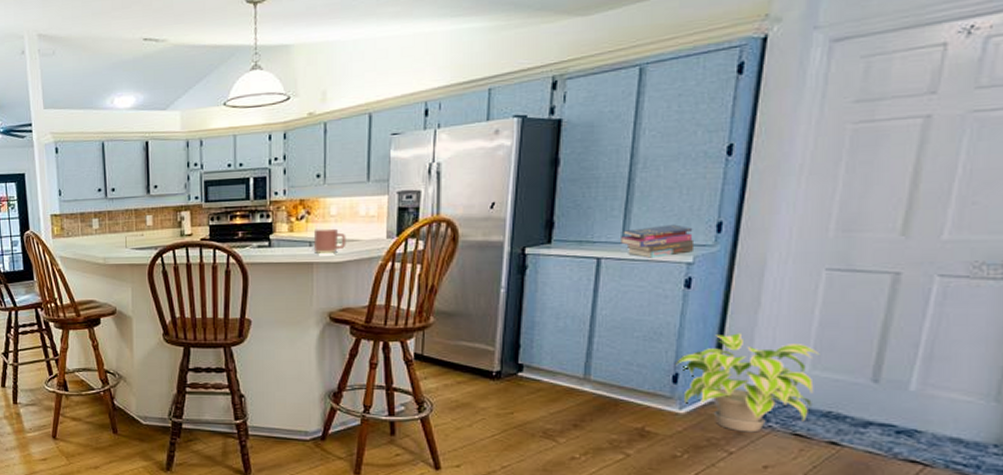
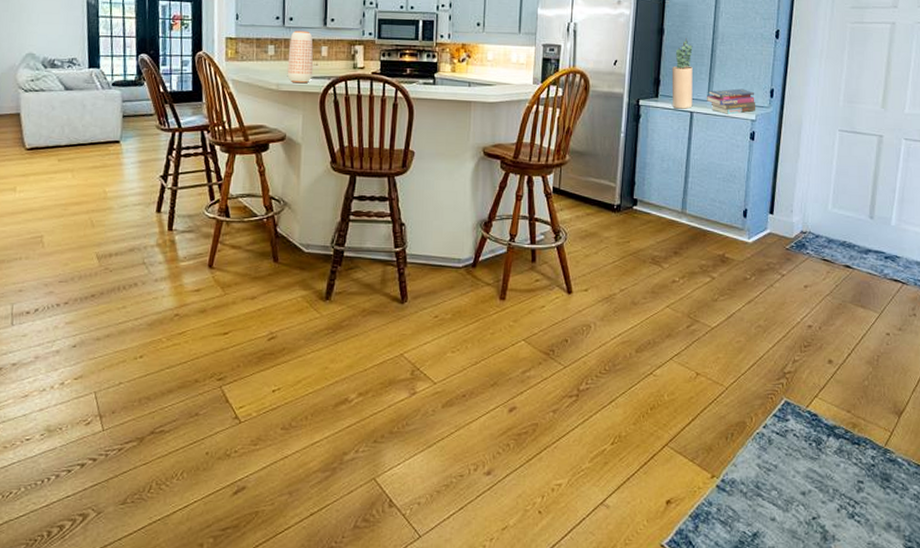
vase: none [113,201,139,256] -> present [287,30,314,84]
mug: present [313,228,346,253] -> none [472,71,500,94]
vase: none [570,166,601,255] -> present [671,37,693,109]
plant: present [676,333,820,433] -> none [745,177,837,258]

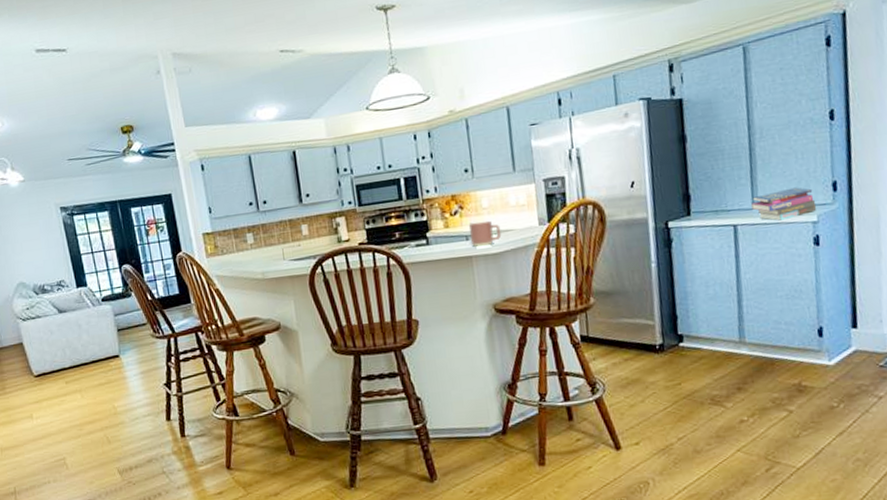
vase: present [287,30,314,84] -> none [267,211,297,269]
mug: none [472,71,500,94] -> present [468,220,502,247]
vase: present [671,37,693,109] -> none [702,140,735,225]

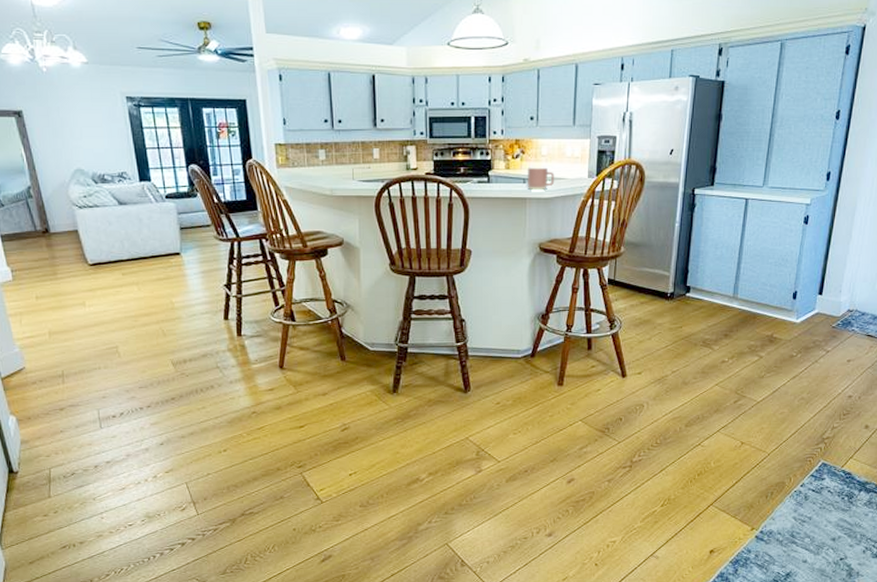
books: present [751,187,817,221] -> none [763,173,812,200]

